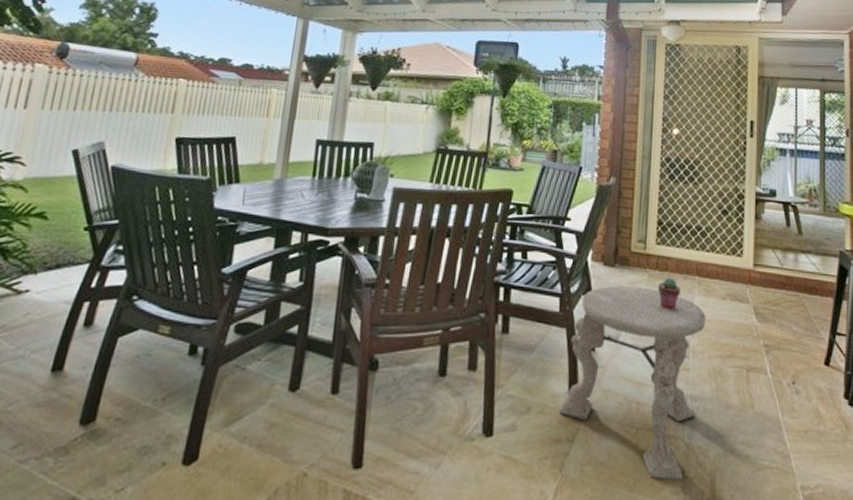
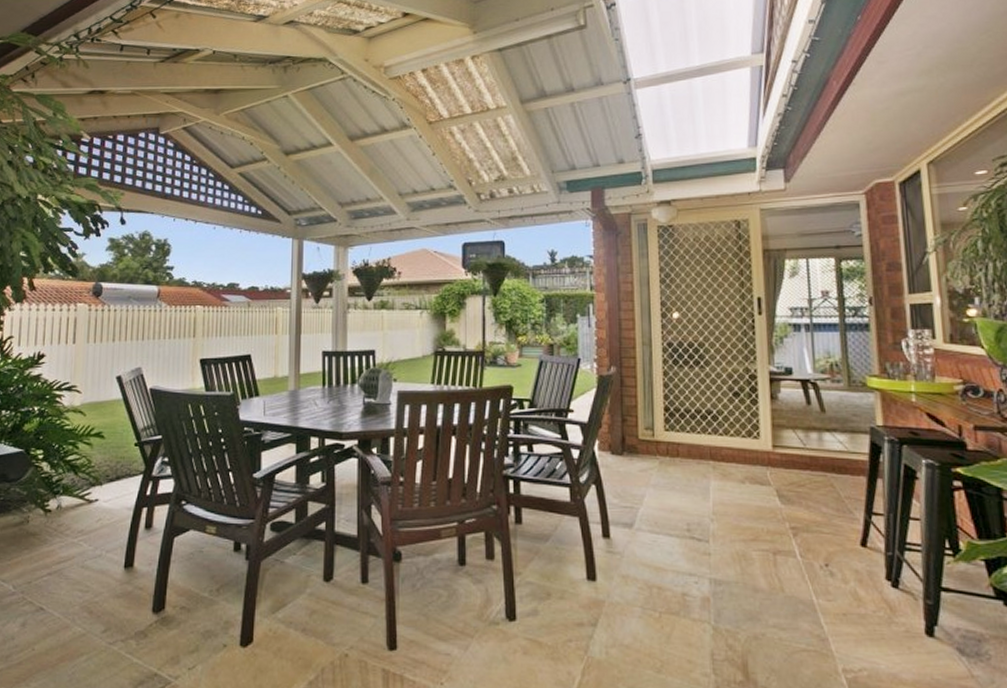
side table: present [560,286,706,479] -> none [580,474,725,662]
potted succulent: present [658,277,680,310] -> none [670,462,695,495]

